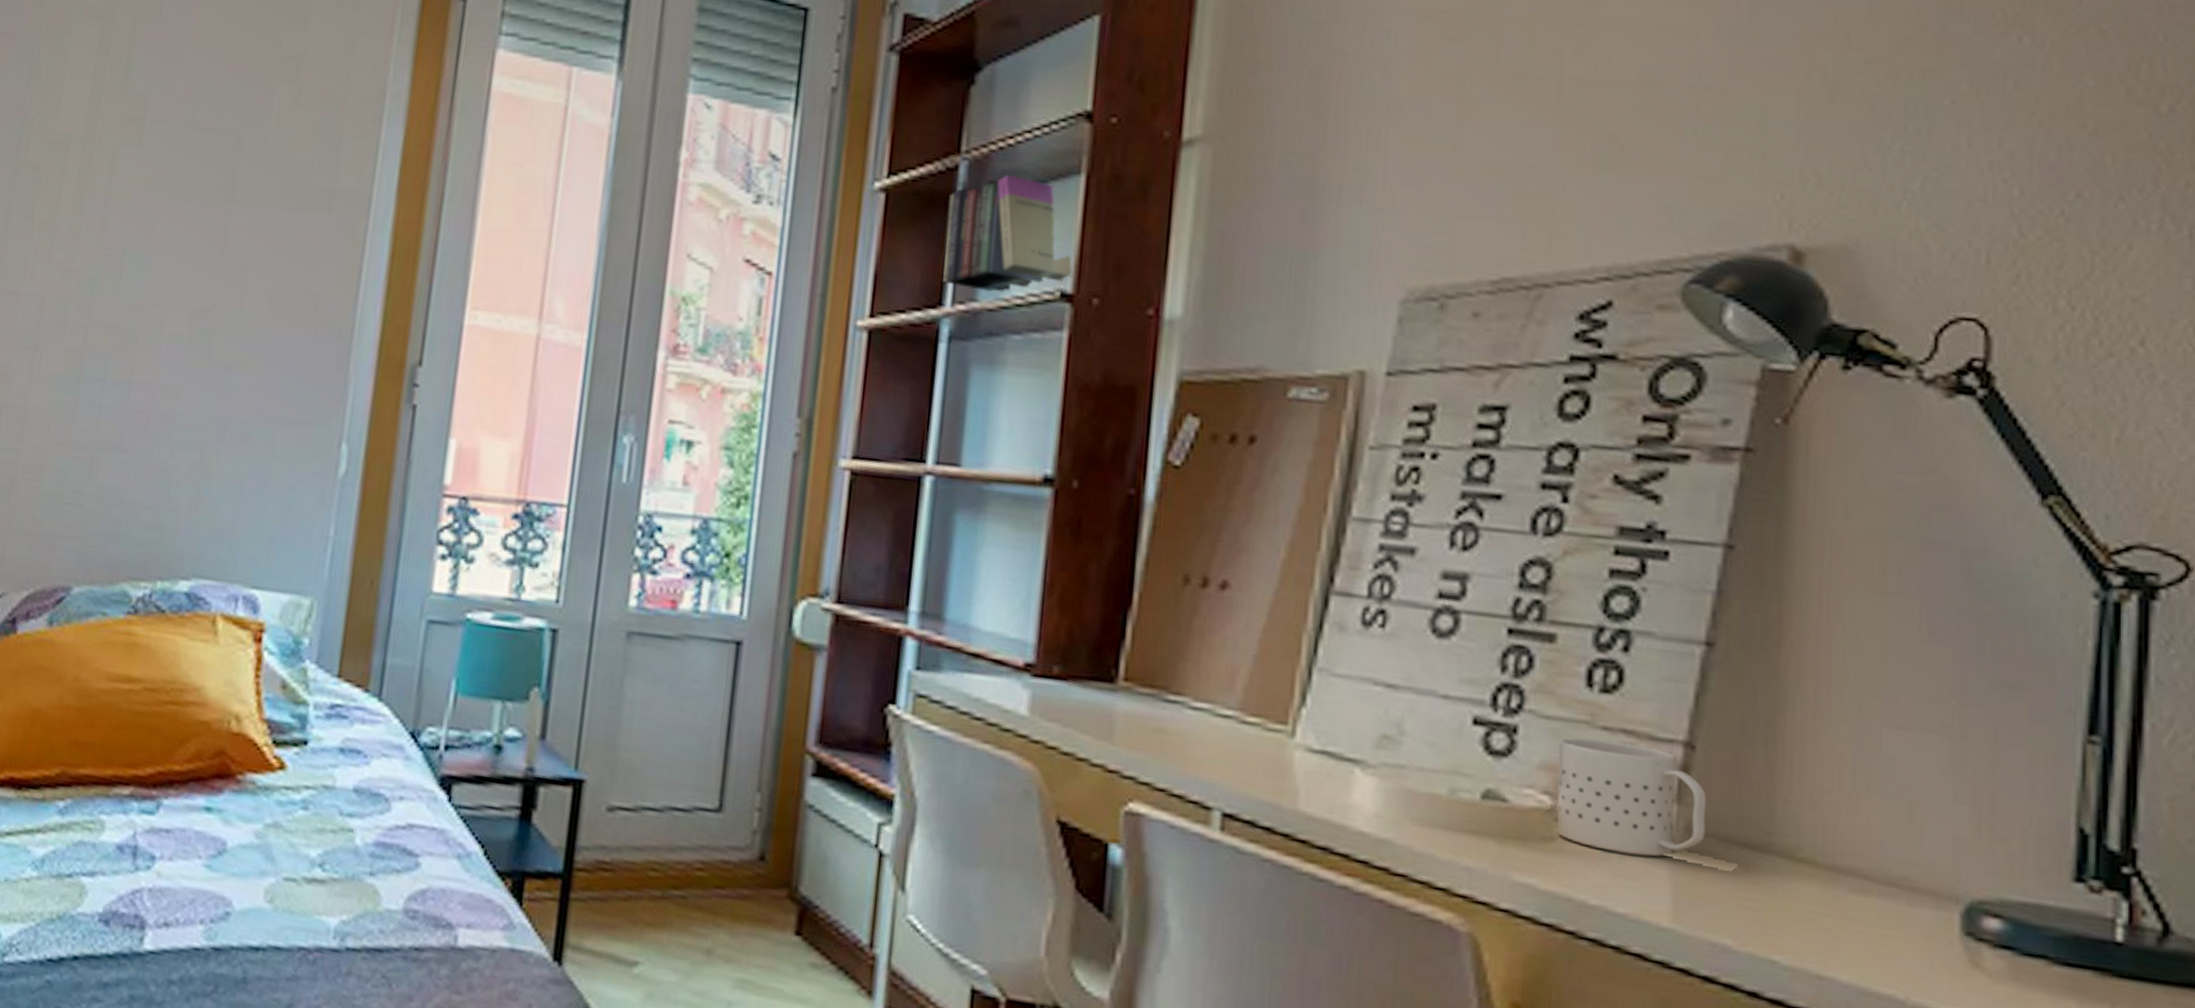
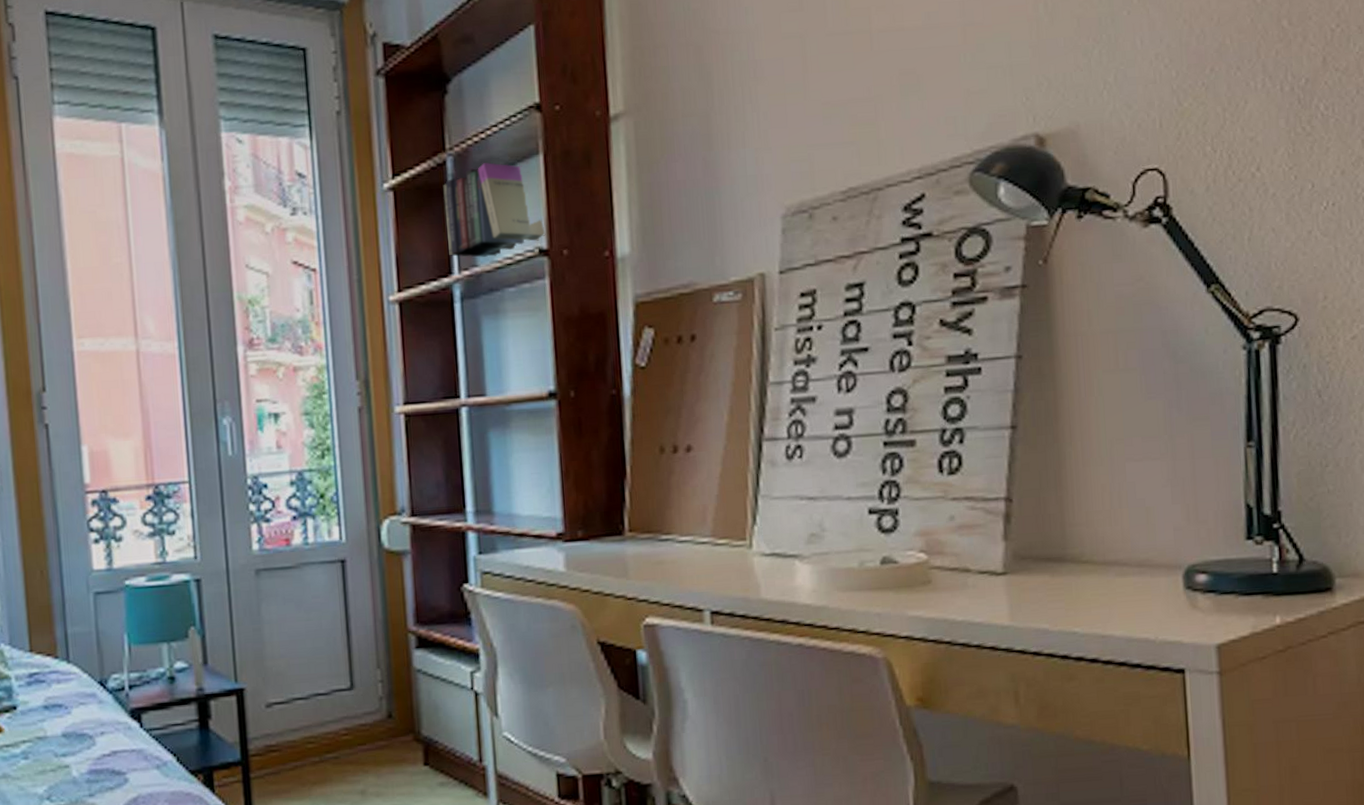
mug: present [1556,737,1707,857] -> none [926,506,1025,583]

